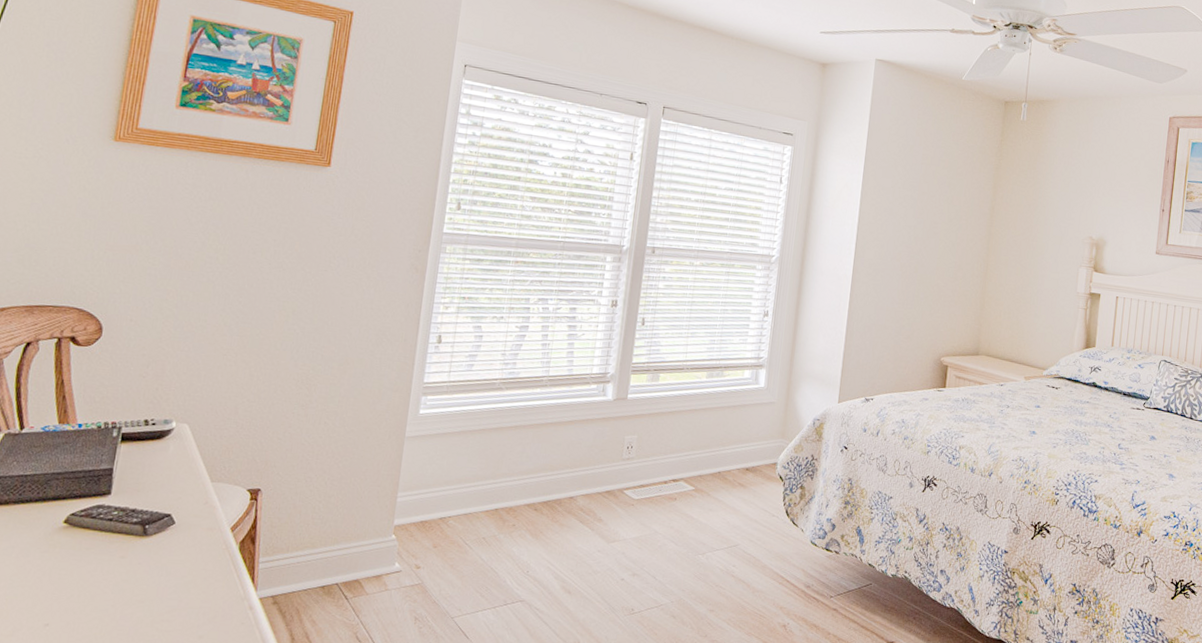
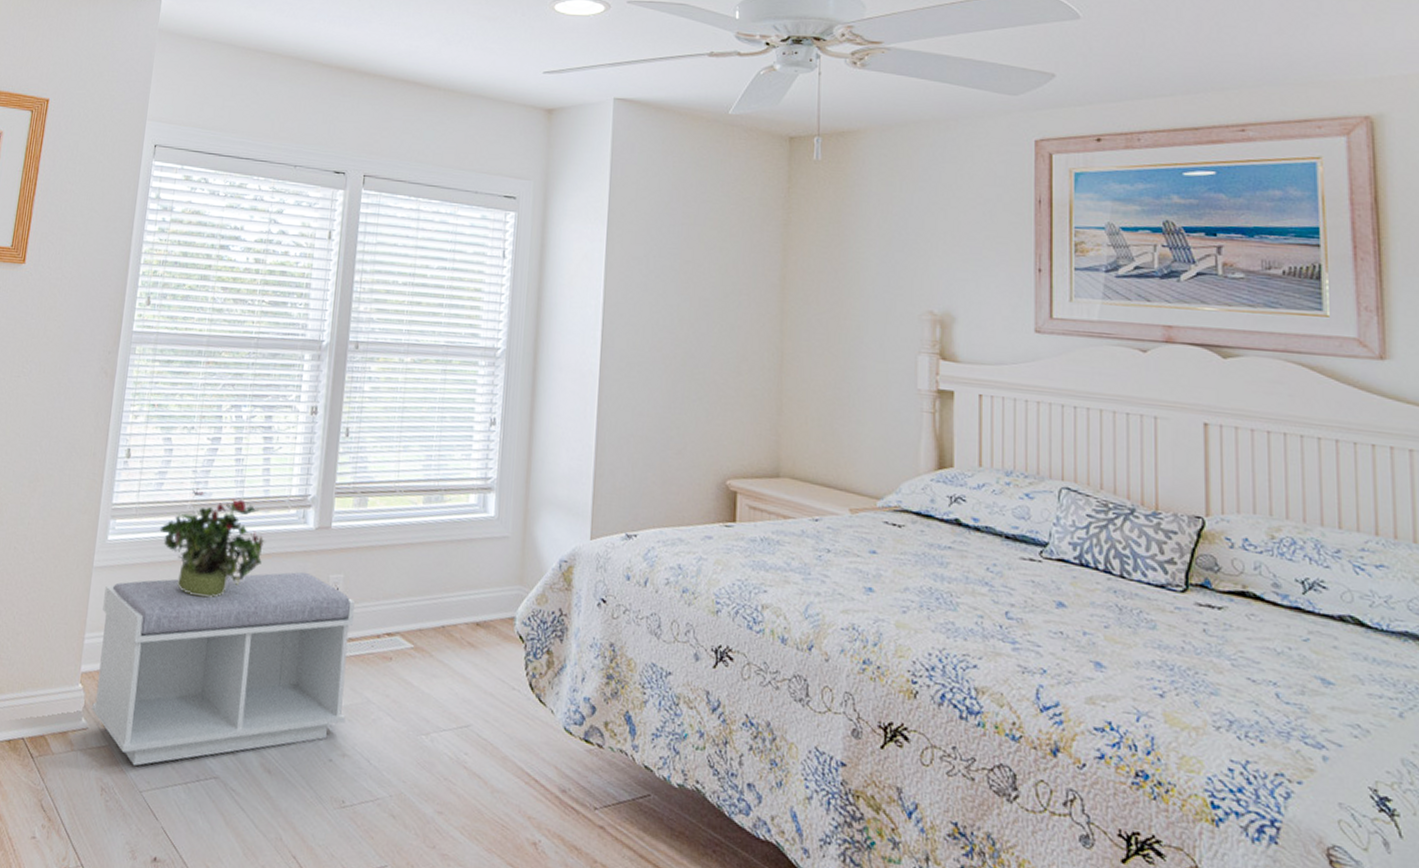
bench: none [405,434,646,597] -> present [92,571,355,766]
potted plant: none [470,368,568,459] -> present [159,488,265,598]

